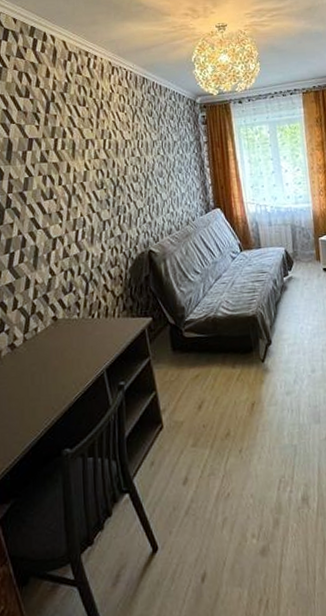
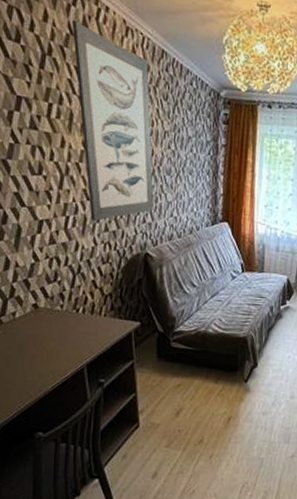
wall art: none [68,71,152,230] -> present [71,20,154,221]

